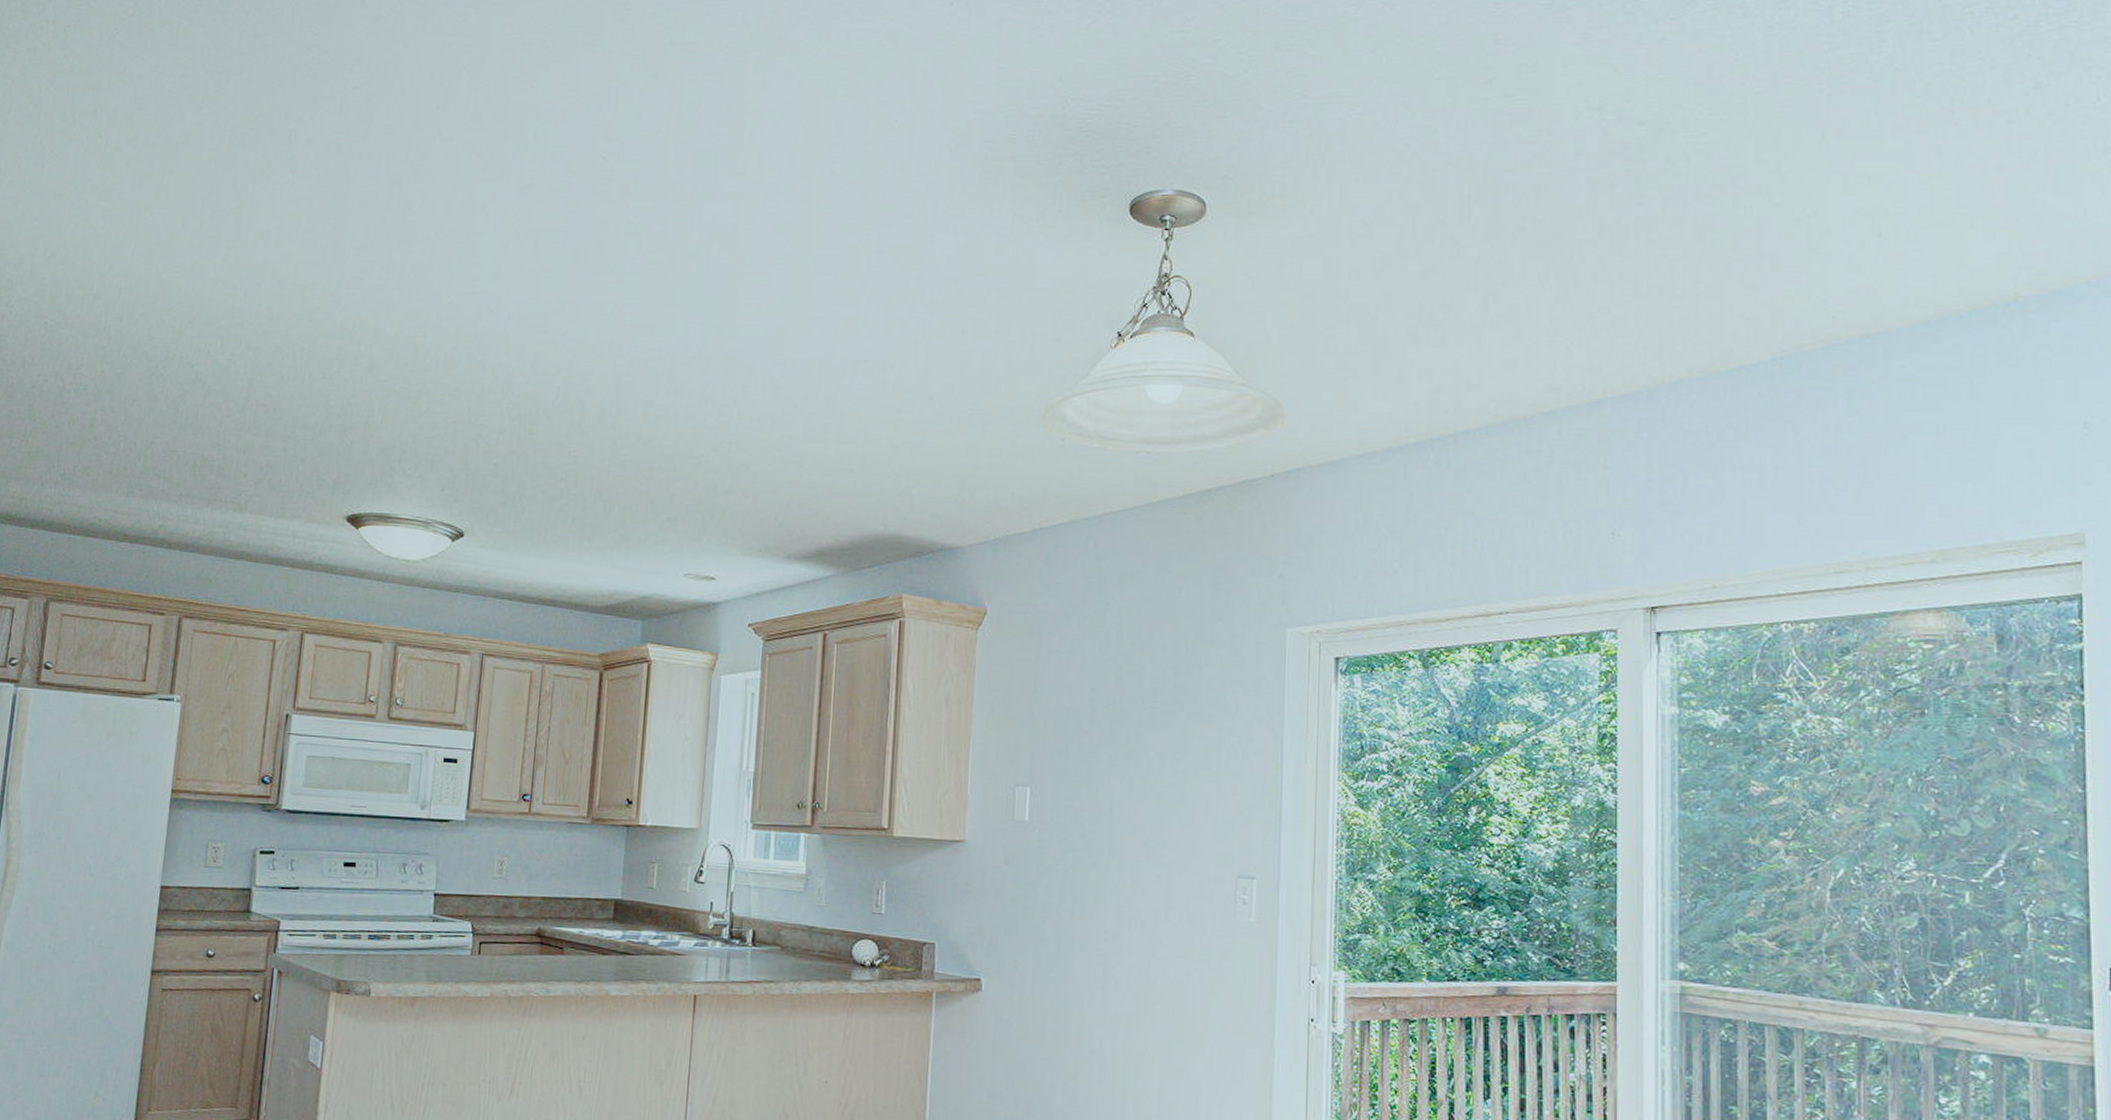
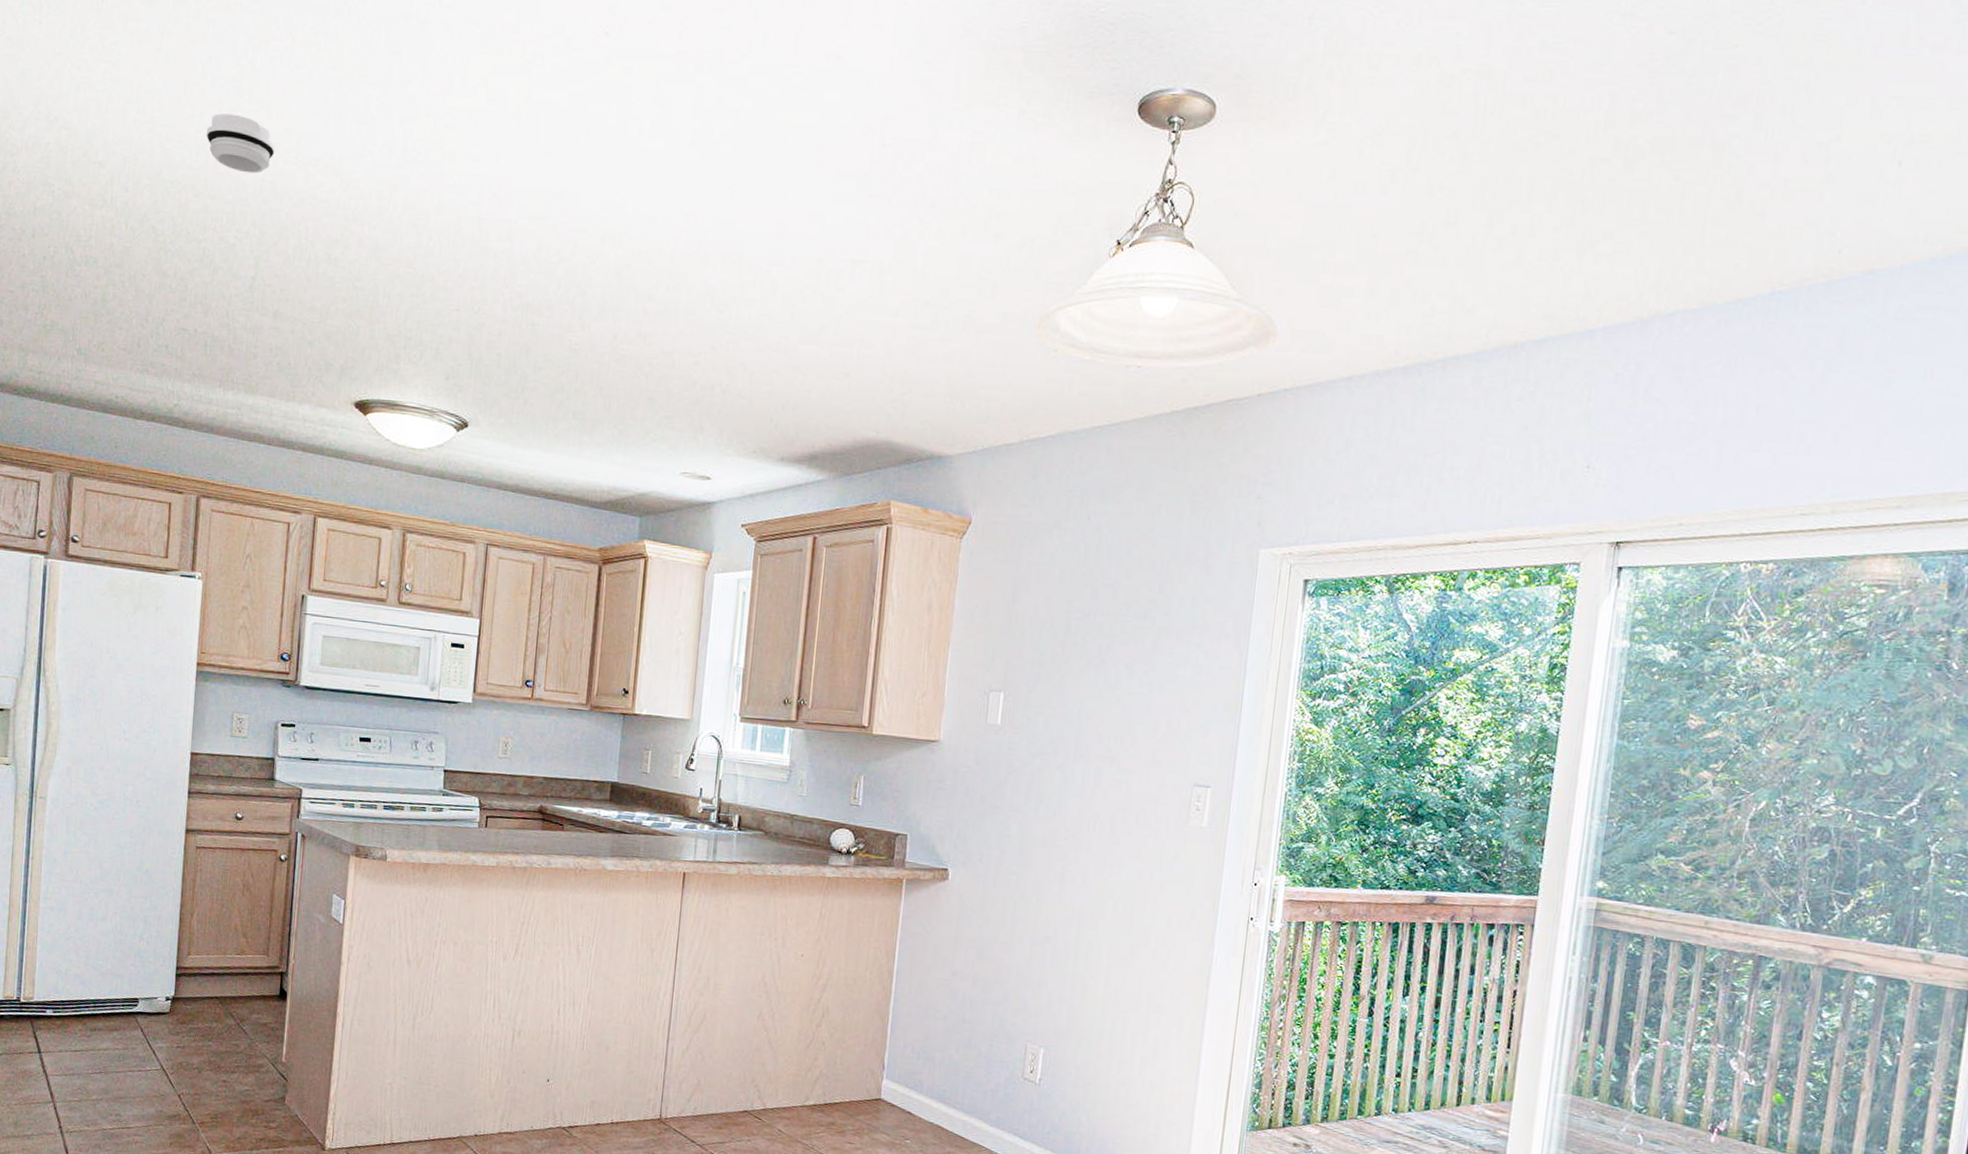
smoke detector: none [203,244,273,299] -> present [206,113,275,174]

